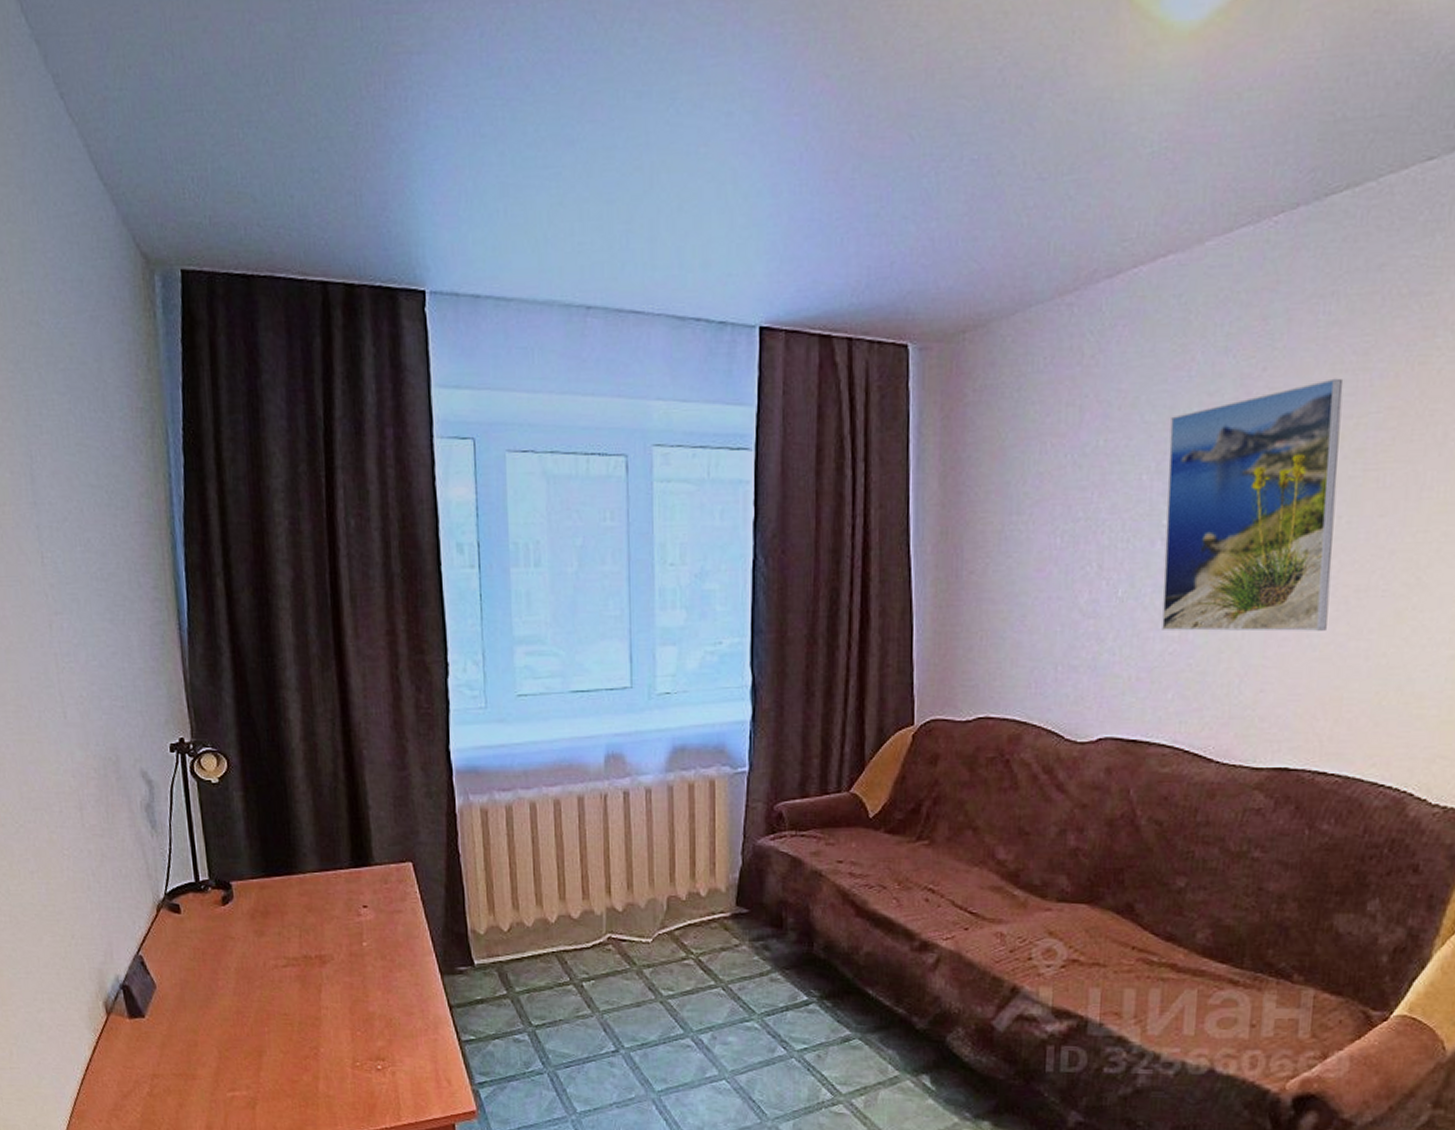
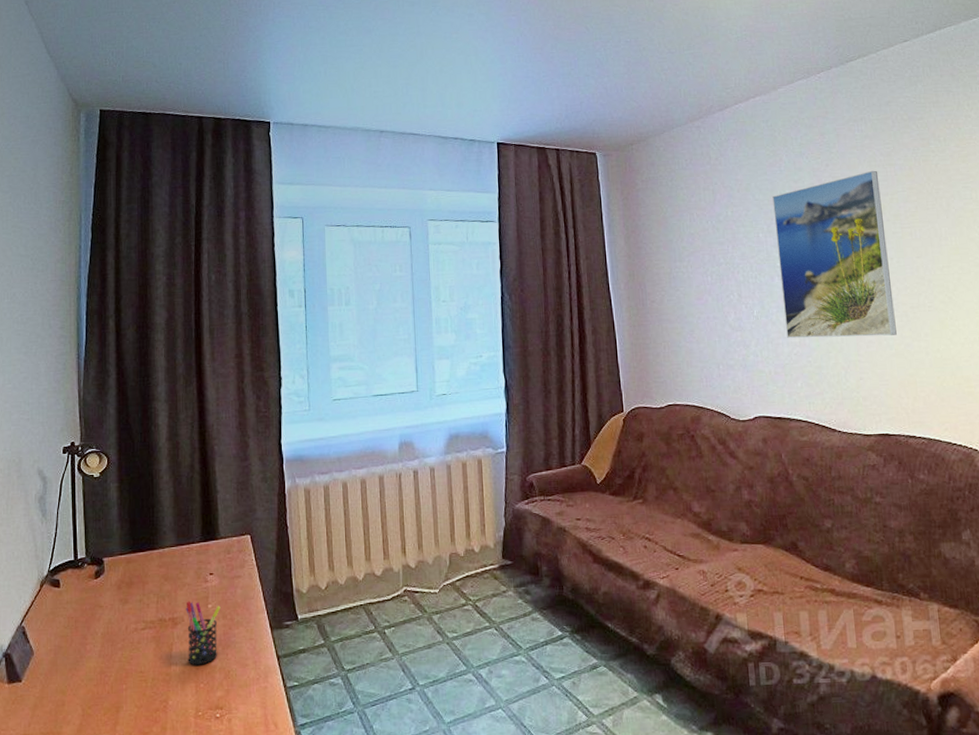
pen holder: none [335,937,378,1011] -> present [186,601,221,666]

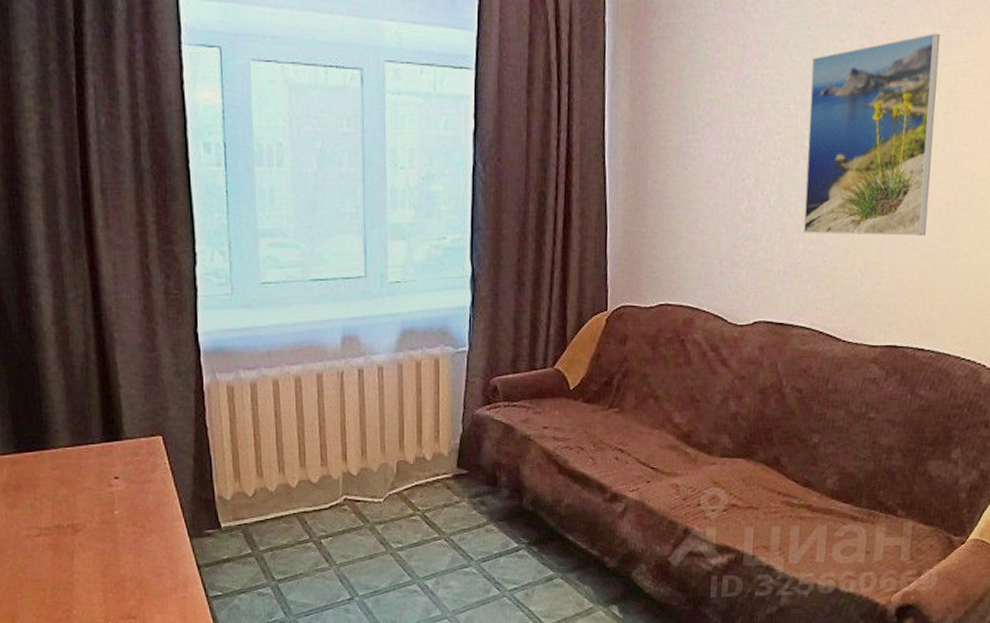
pen holder: present [186,601,221,666] -> none [87,506,130,574]

